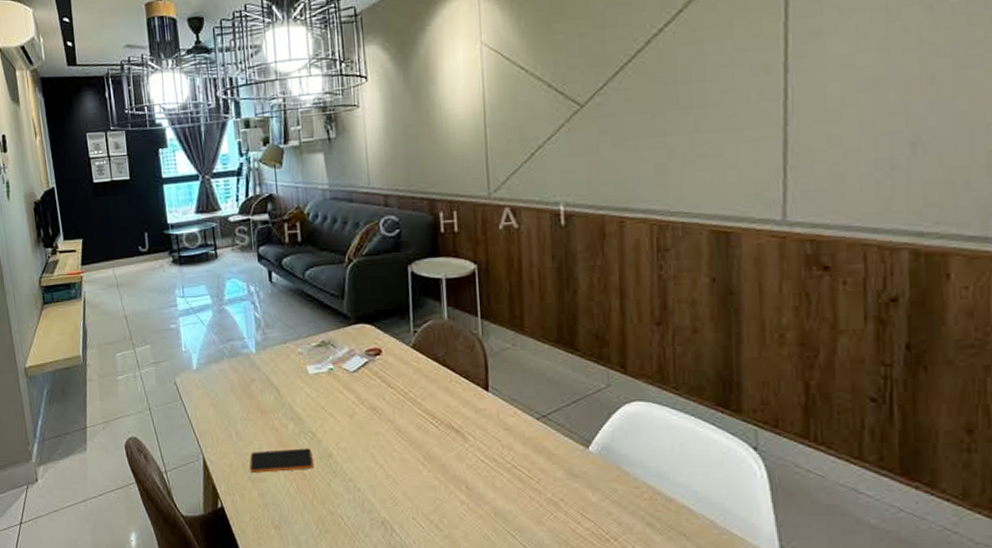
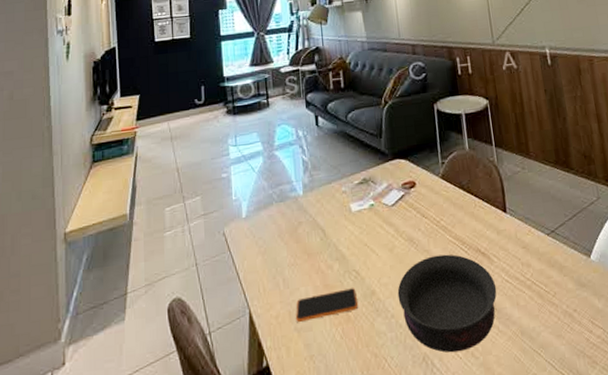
bowl: none [356,427,470,522] -> present [397,254,497,353]

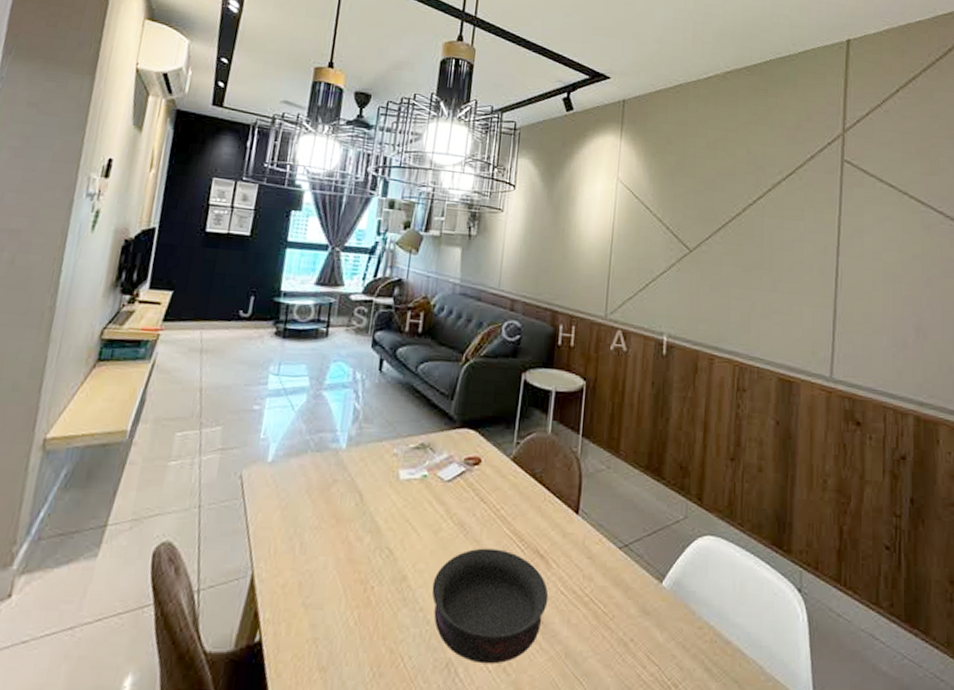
smartphone: present [296,288,358,322] -> none [306,567,385,597]

